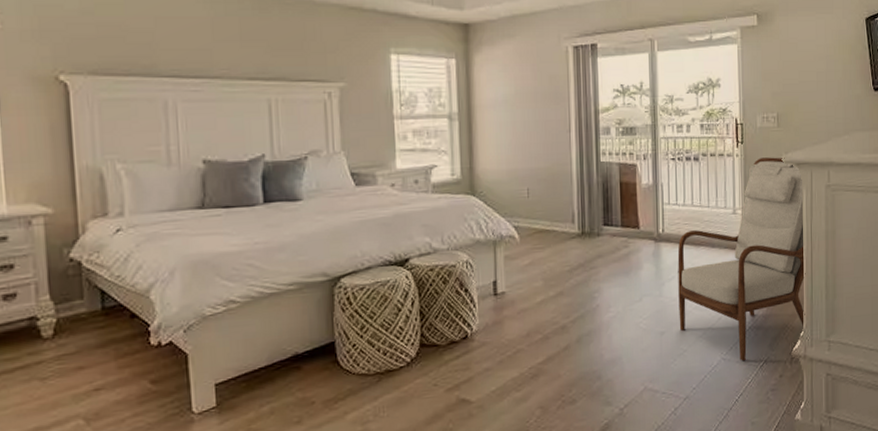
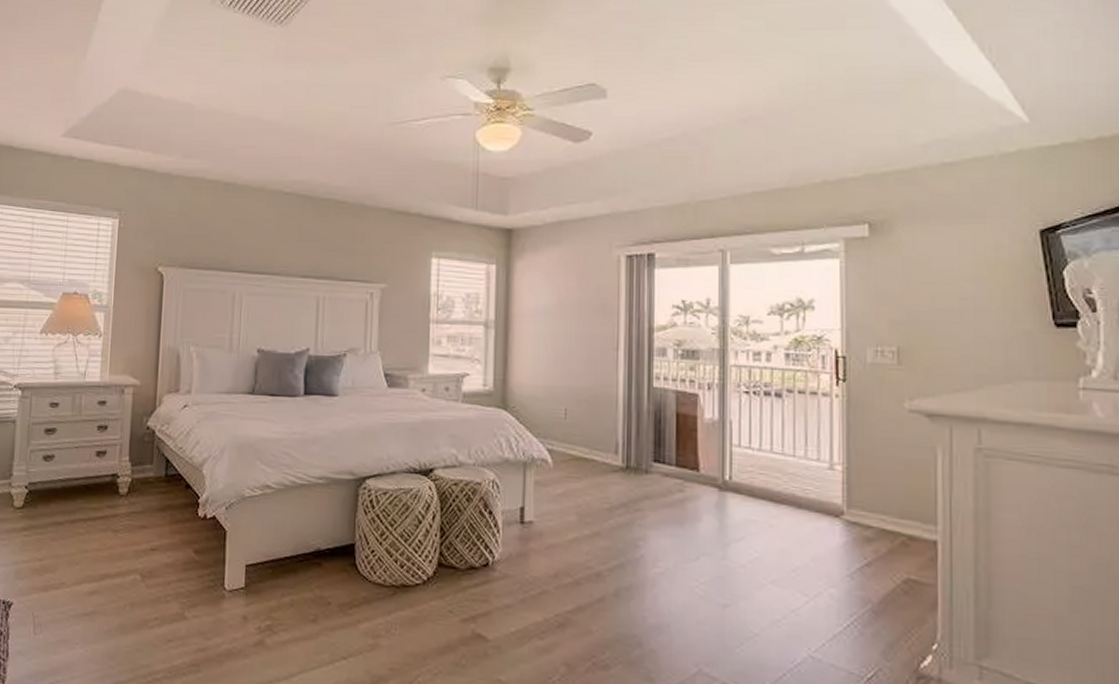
armchair: present [677,157,806,362] -> none [749,402,941,667]

